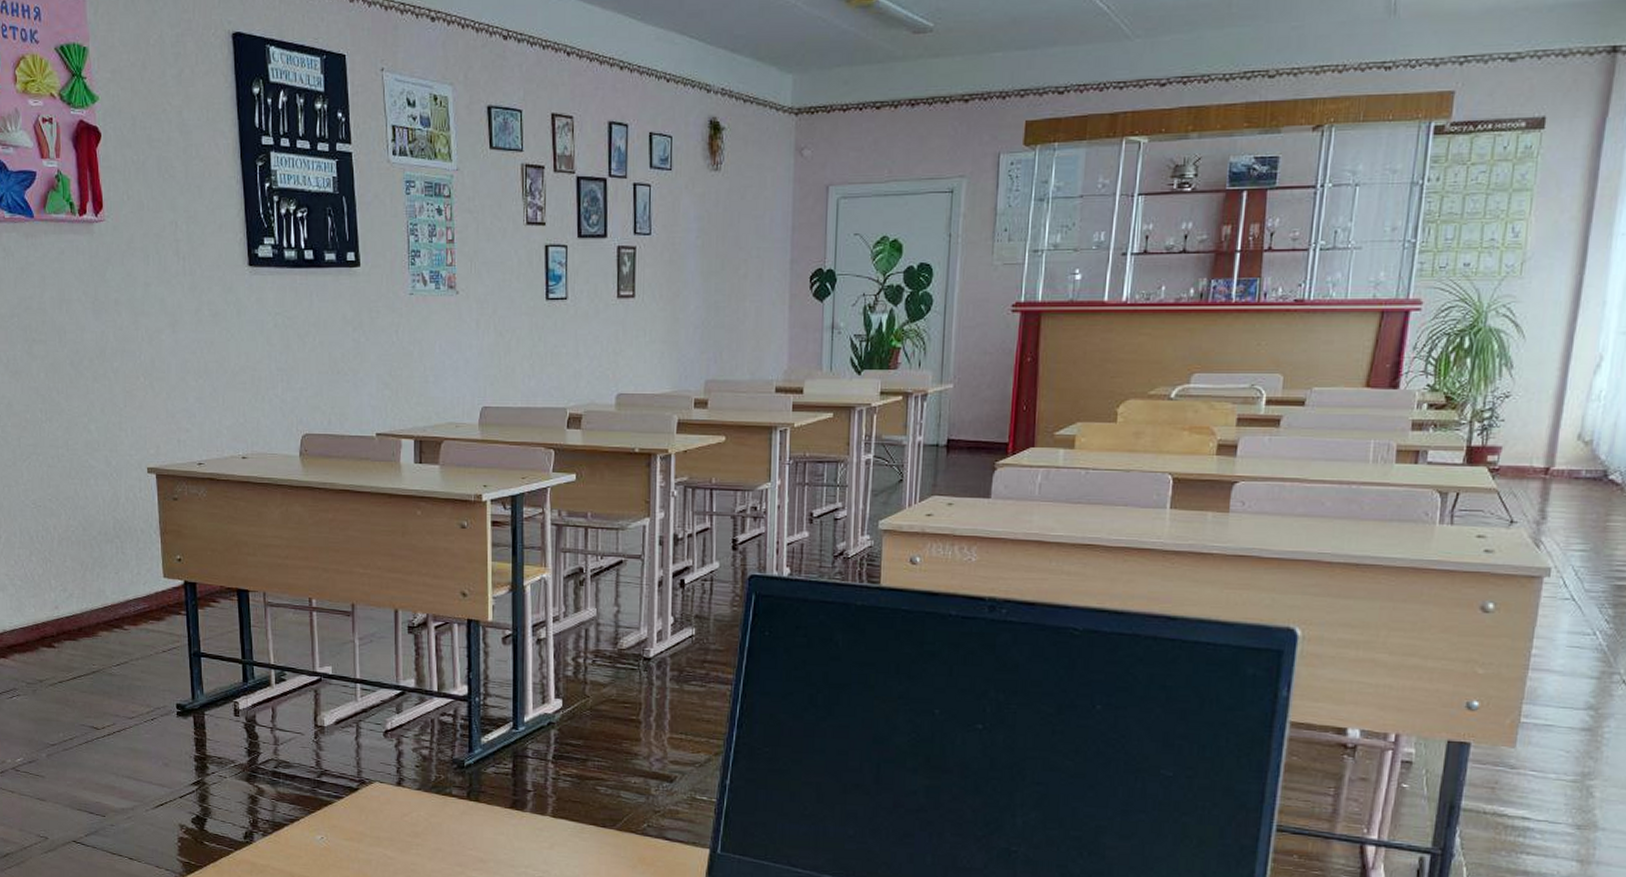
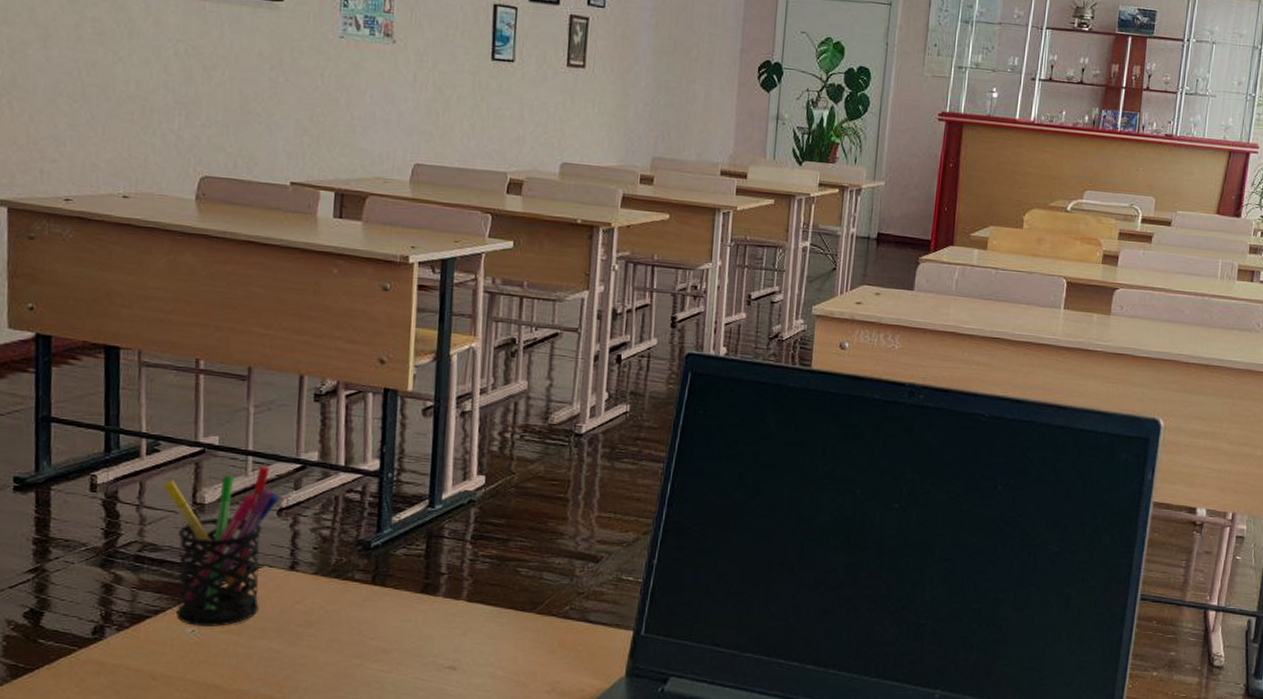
pen holder: none [290,692,384,835] -> present [163,465,279,627]

